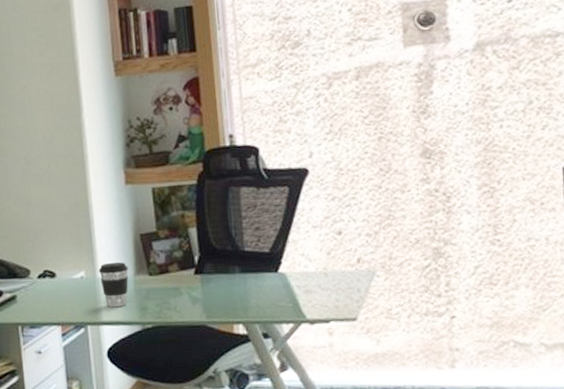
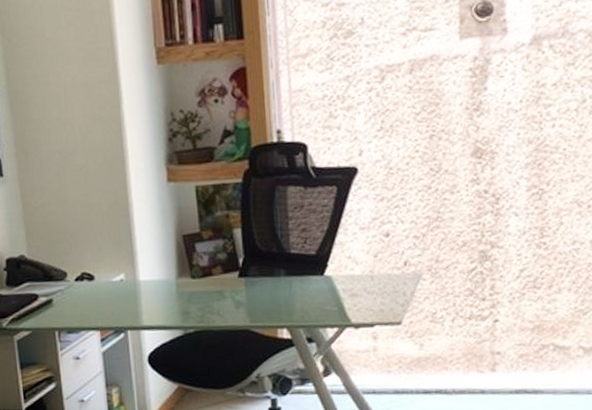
coffee cup: present [98,262,129,307] -> none [139,264,170,311]

